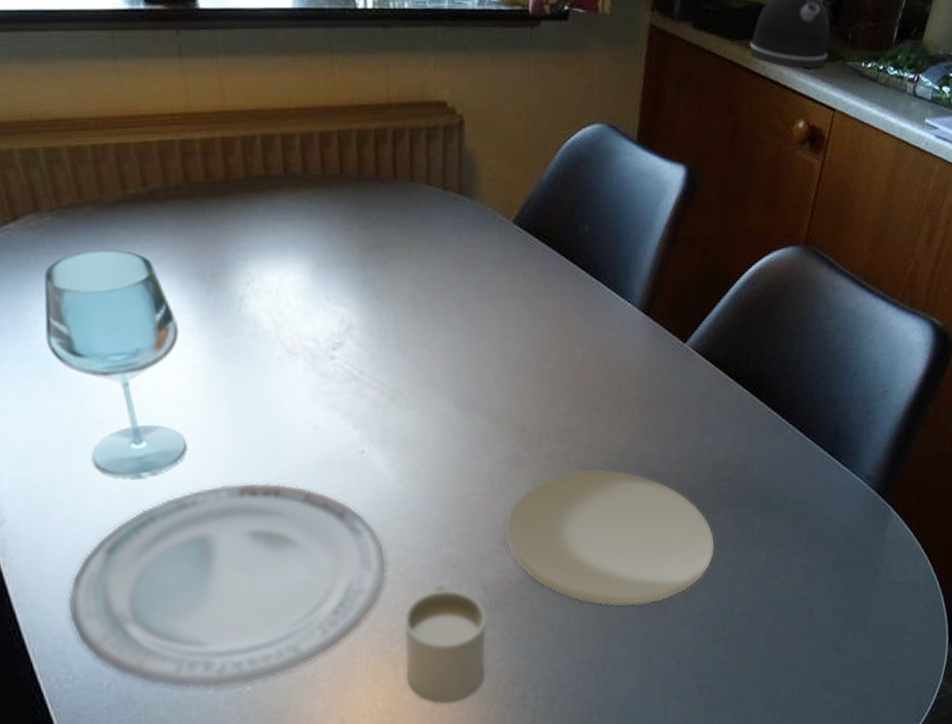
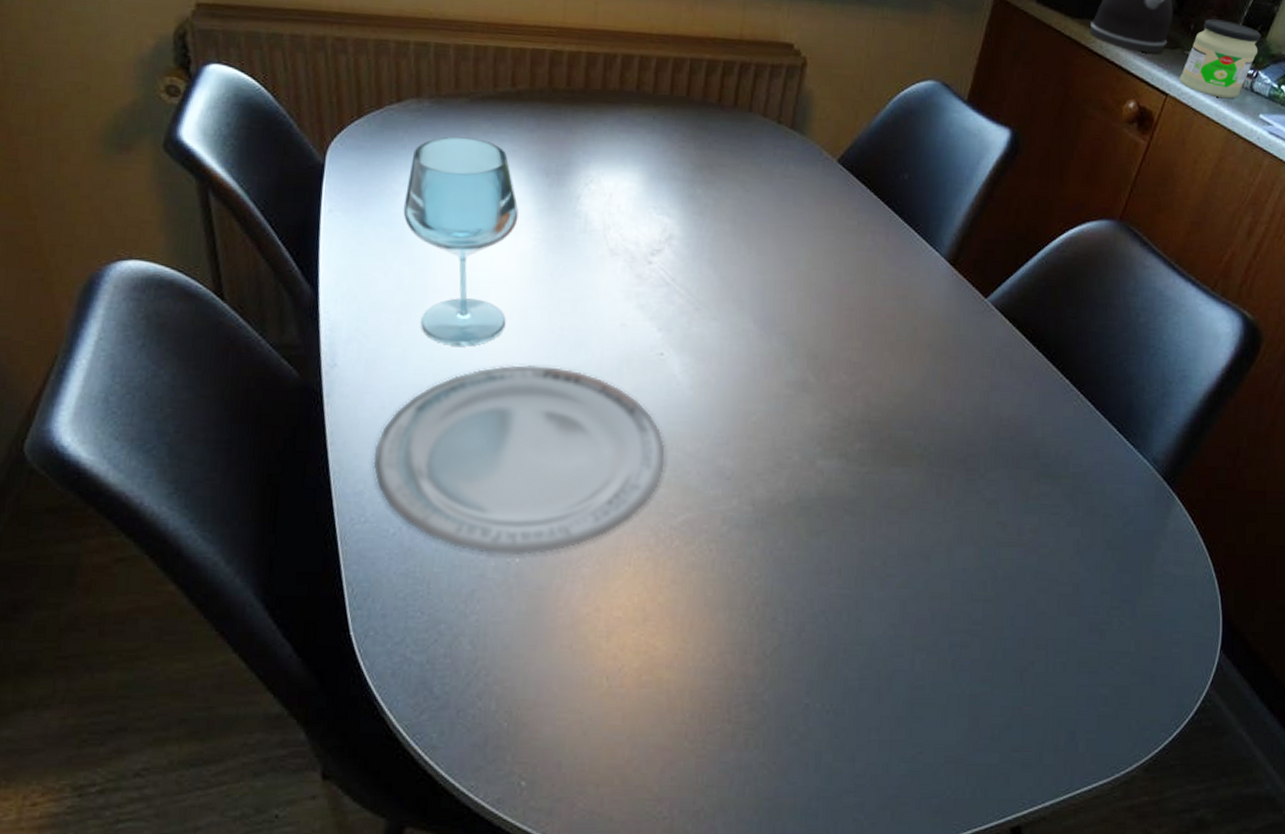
mug: present [403,584,487,704] -> none [664,494,751,612]
plate: present [503,470,716,608] -> none [781,406,988,551]
jar: none [844,25,918,107] -> present [1179,19,1261,99]

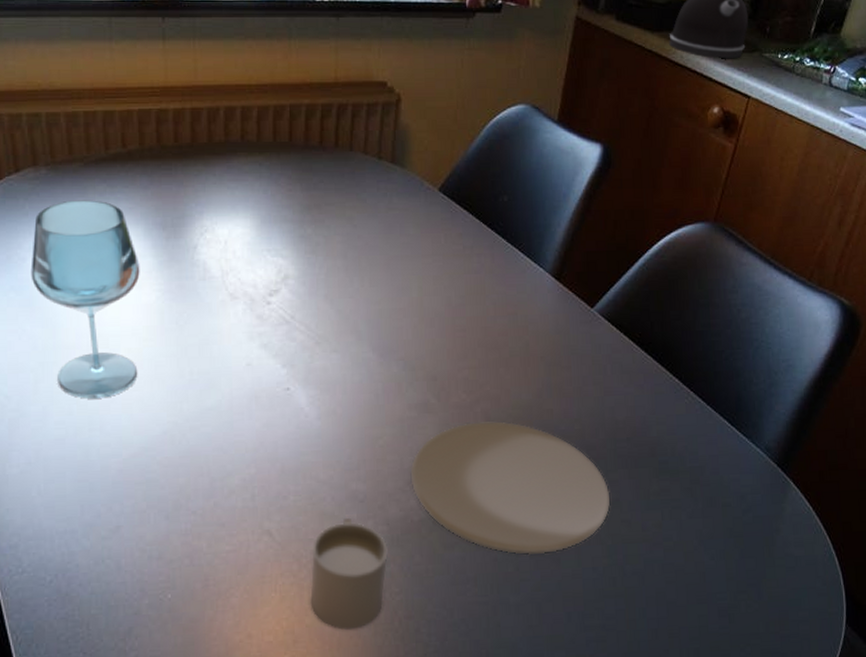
plate: present [373,364,666,555] -> none [25,410,300,592]
mug: none [664,494,751,612] -> present [310,517,388,630]
plate: none [781,406,988,551] -> present [410,421,611,556]
jar: present [1179,19,1261,99] -> none [760,20,835,96]

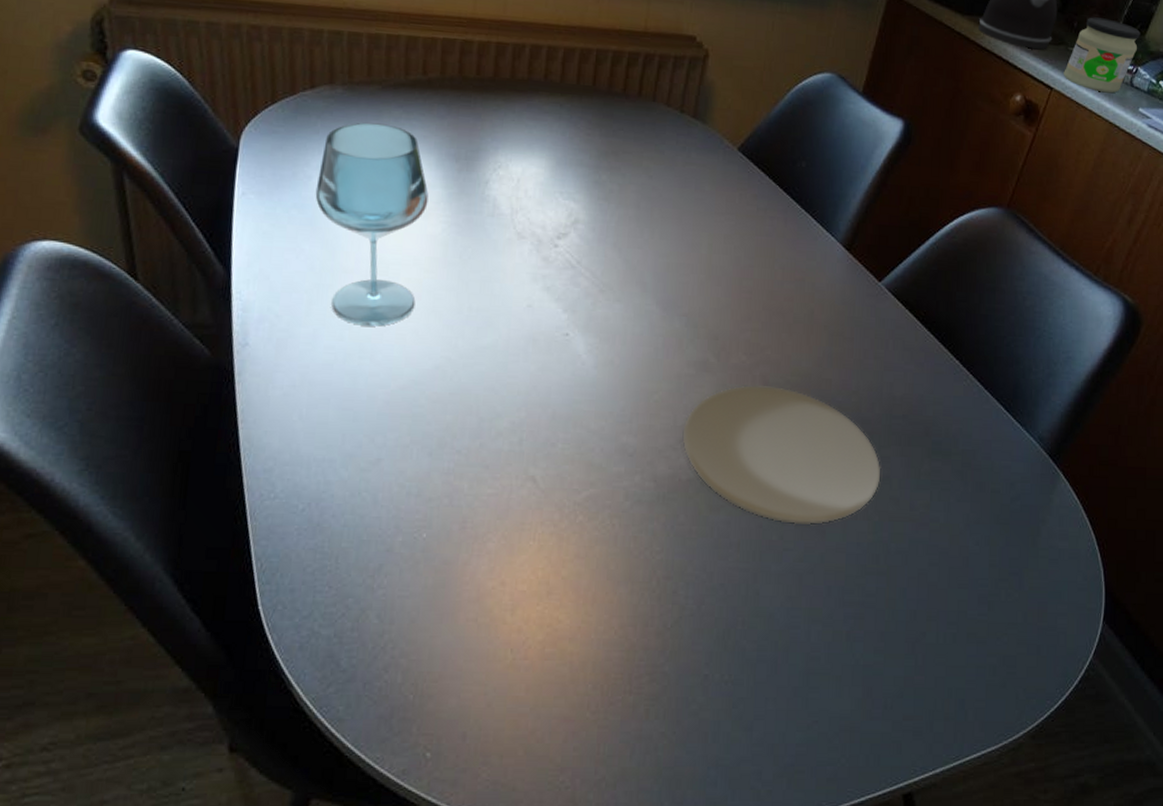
mug: present [310,517,388,630] -> none [568,470,653,585]
jar: none [760,20,835,96] -> present [1064,17,1140,94]

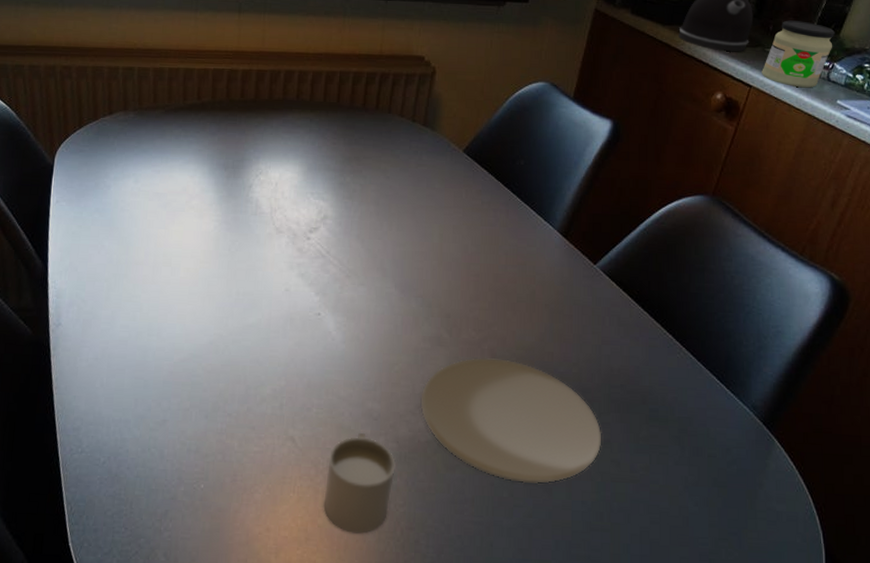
wine glass: present [315,122,429,327] -> none [113,140,203,309]
mug: none [568,470,653,585] -> present [323,432,396,534]

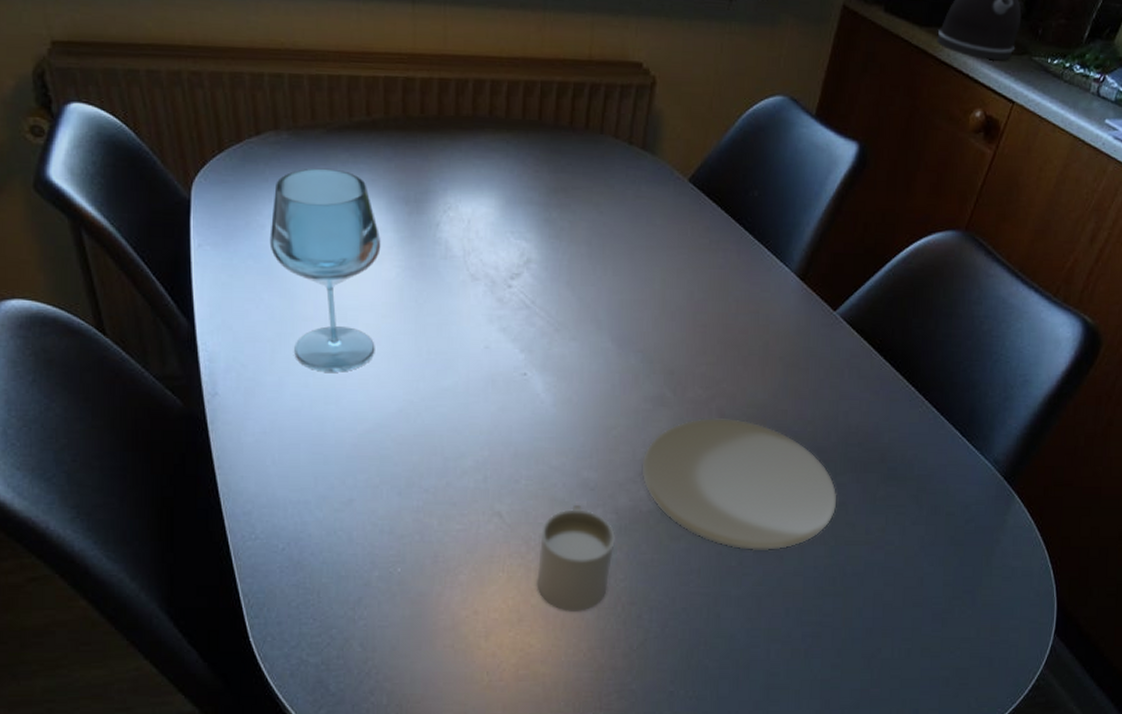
wine glass: none [113,140,203,309] -> present [269,168,381,372]
jar: present [762,20,835,88] -> none [1026,22,1109,105]

